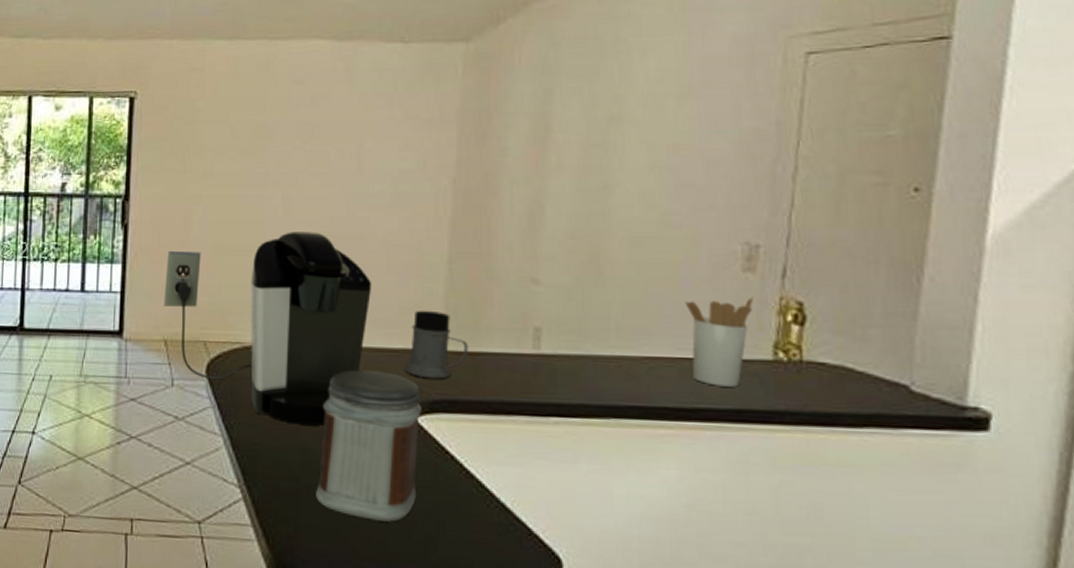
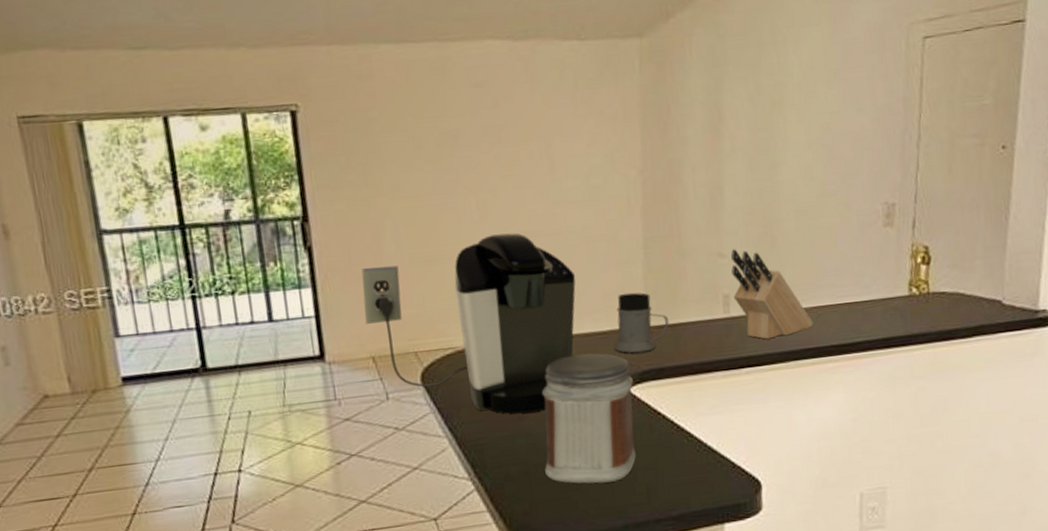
knife block: none [546,276,643,387] -> present [730,249,813,340]
utensil holder: present [685,297,755,387] -> none [842,247,893,323]

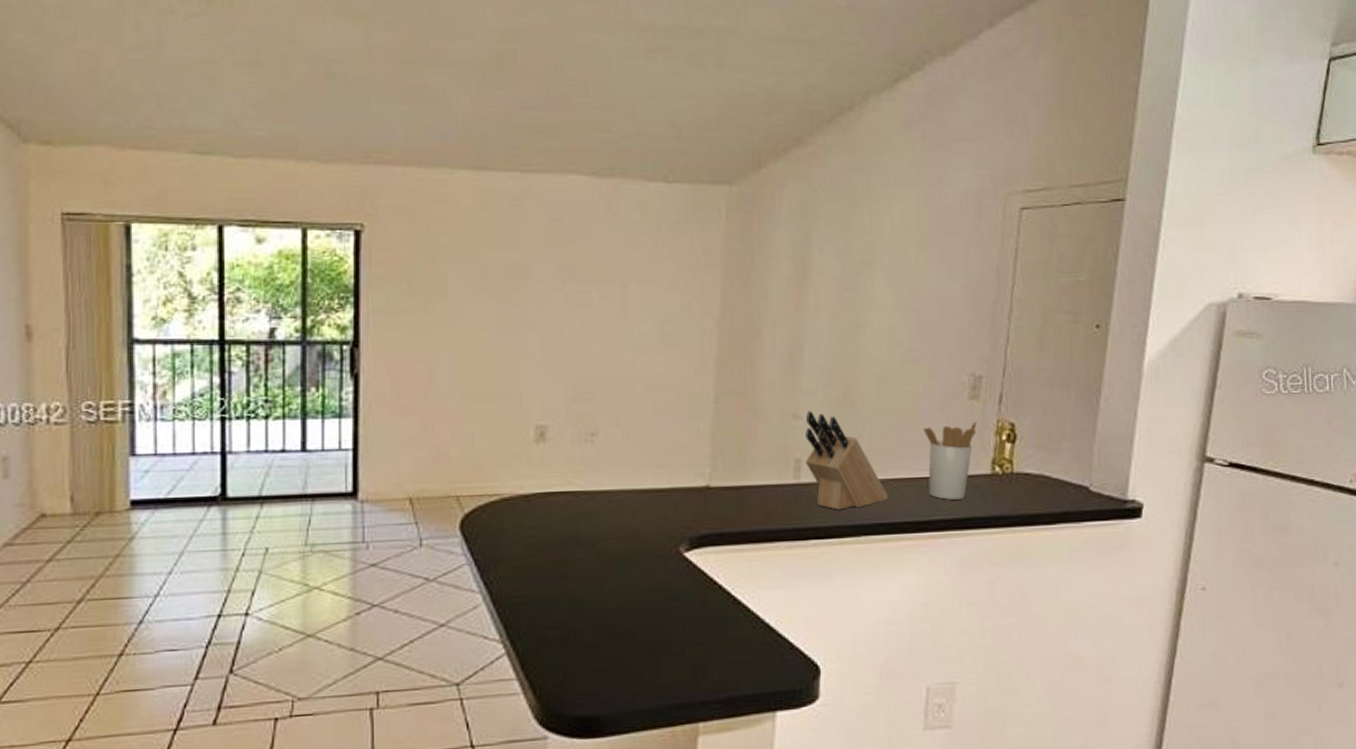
coffee maker: present [361,232,576,414] -> none [406,376,639,573]
jar: present [542,353,636,484] -> none [585,511,690,656]
mug: present [614,292,669,353] -> none [673,449,735,515]
utensil holder: none [842,247,893,323] -> present [923,421,978,500]

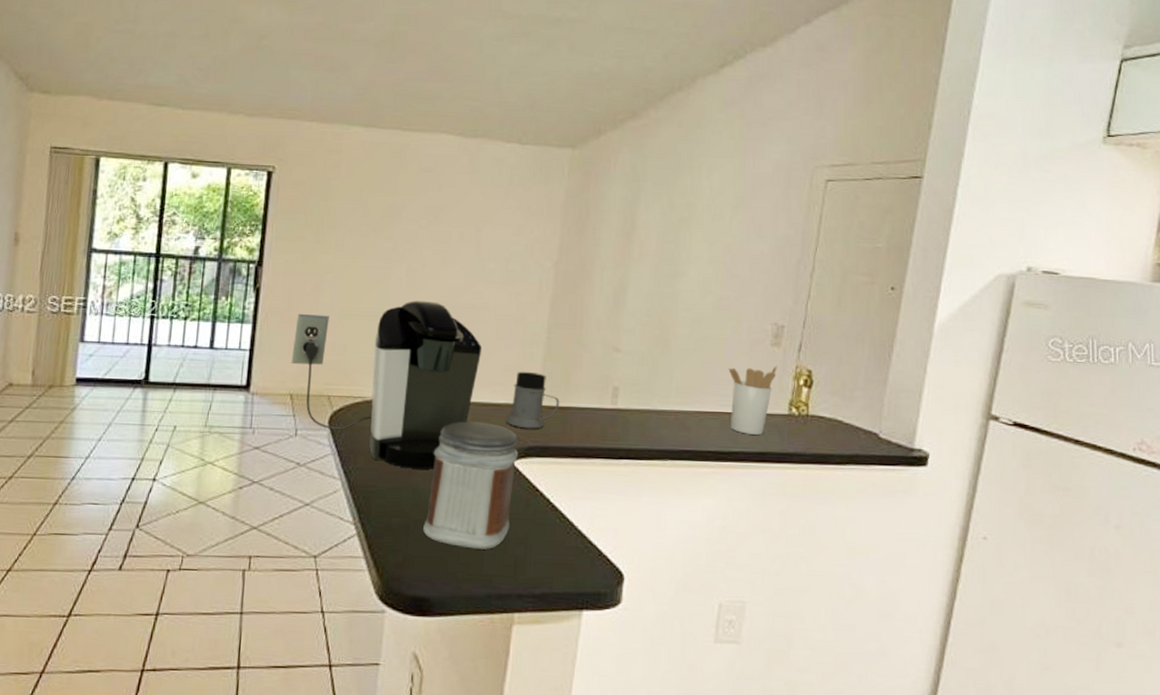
coffee maker: none [406,376,639,573] -> present [291,301,483,469]
jar: none [585,511,690,656] -> present [423,421,518,549]
mug: none [673,449,735,515] -> present [506,371,560,429]
knife block: present [805,411,888,510] -> none [622,346,694,435]

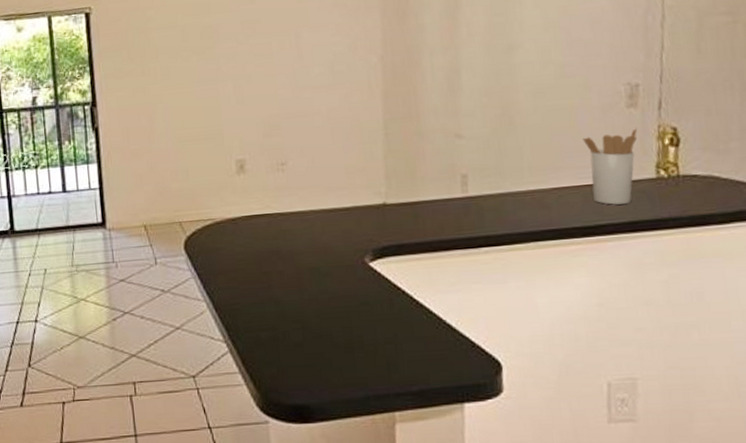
coffee maker: present [291,301,483,469] -> none [137,115,321,283]
jar: present [423,421,518,549] -> none [290,228,377,354]
mug: present [506,371,560,429] -> none [356,171,409,229]

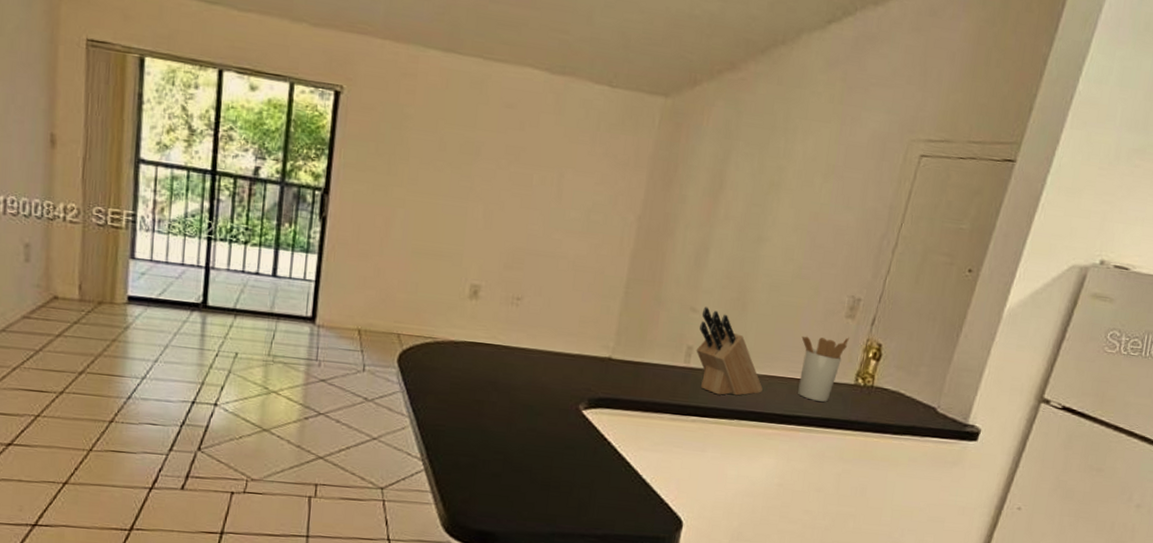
knife block: none [468,130,554,220] -> present [696,307,763,396]

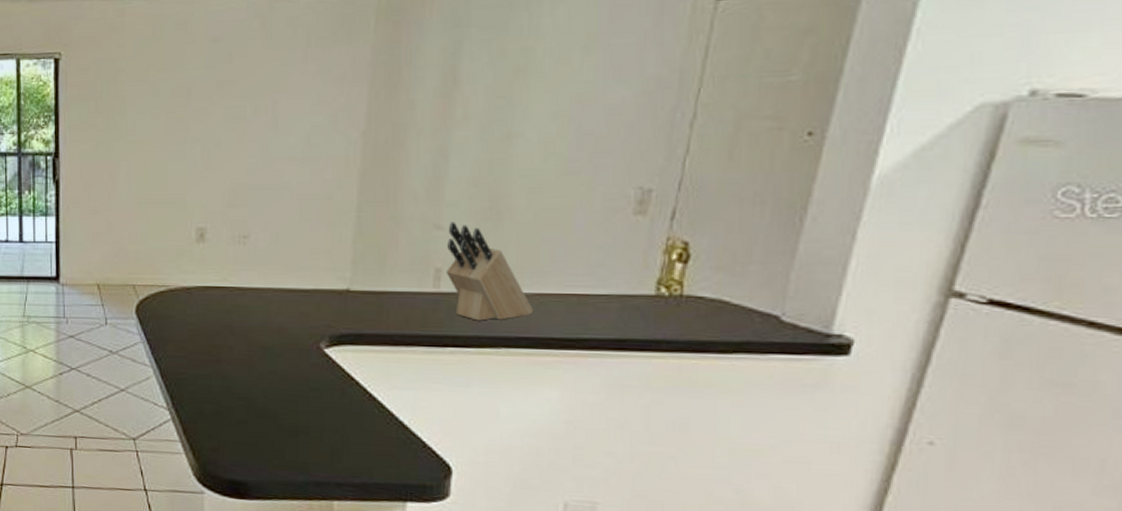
utensil holder: present [798,335,850,402] -> none [577,238,643,319]

